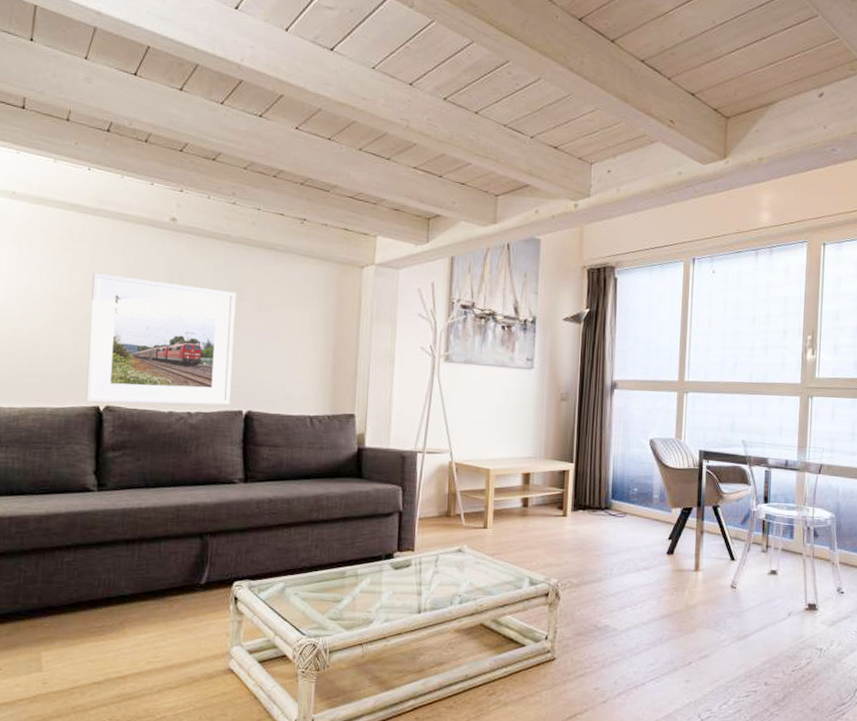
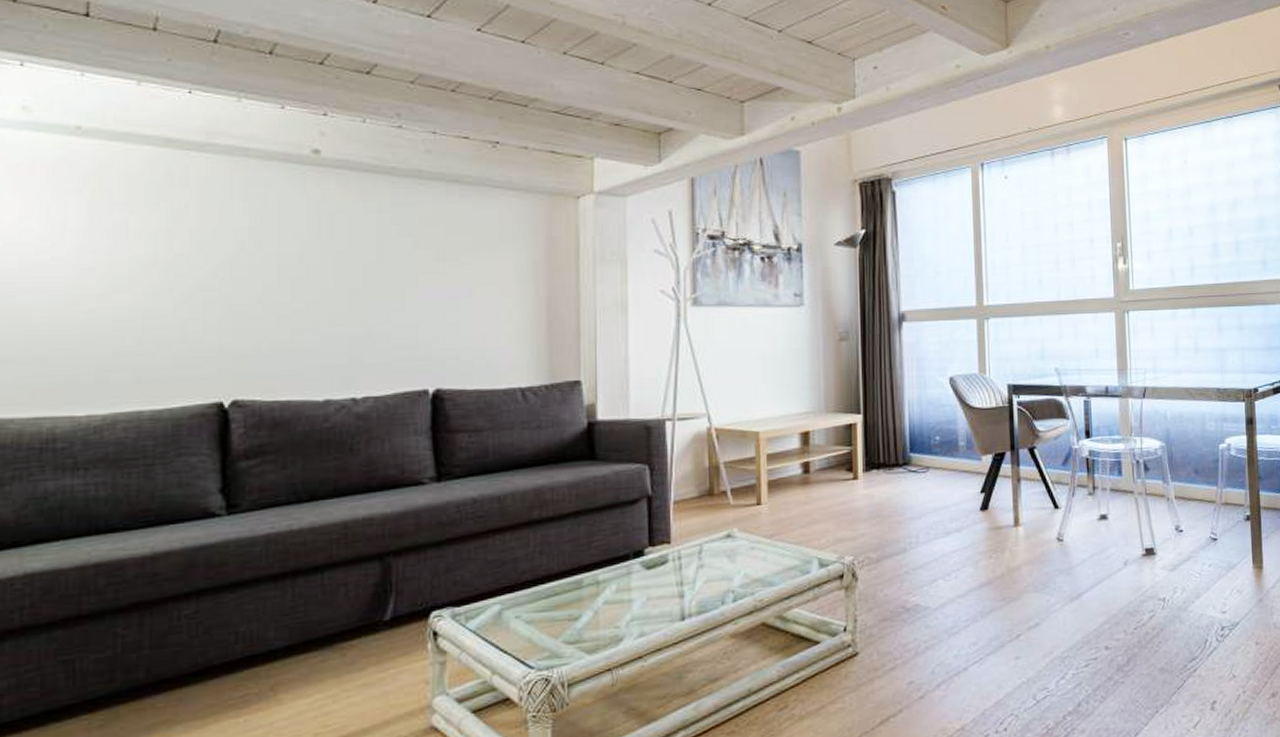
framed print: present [85,273,236,405] -> none [202,227,410,397]

